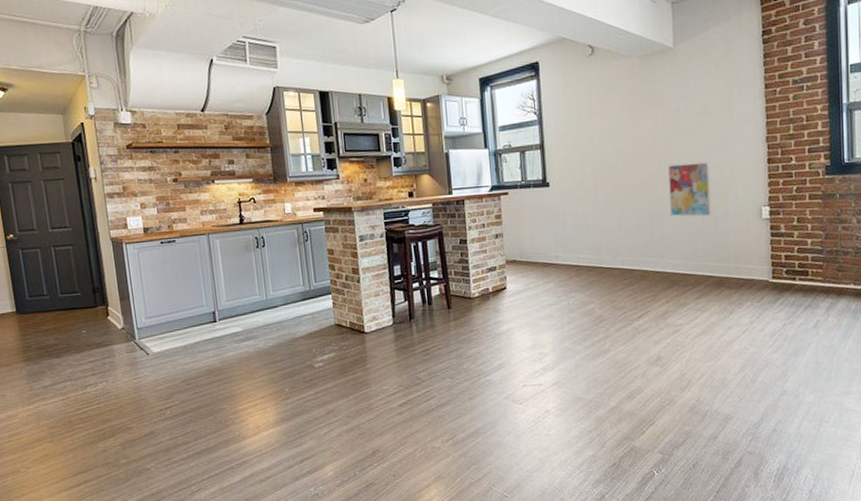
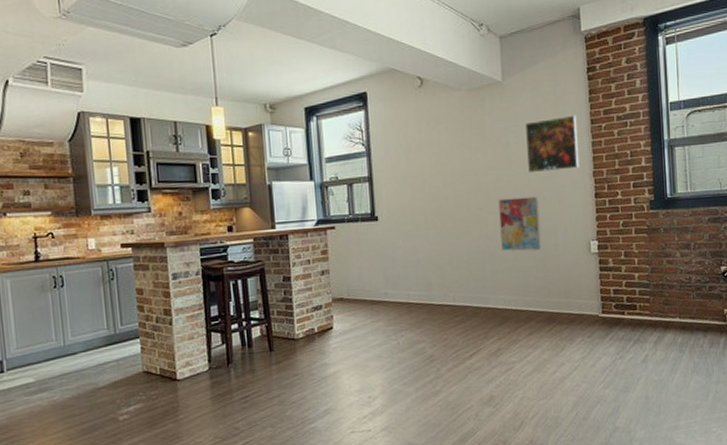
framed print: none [697,79,752,140] -> present [525,115,580,174]

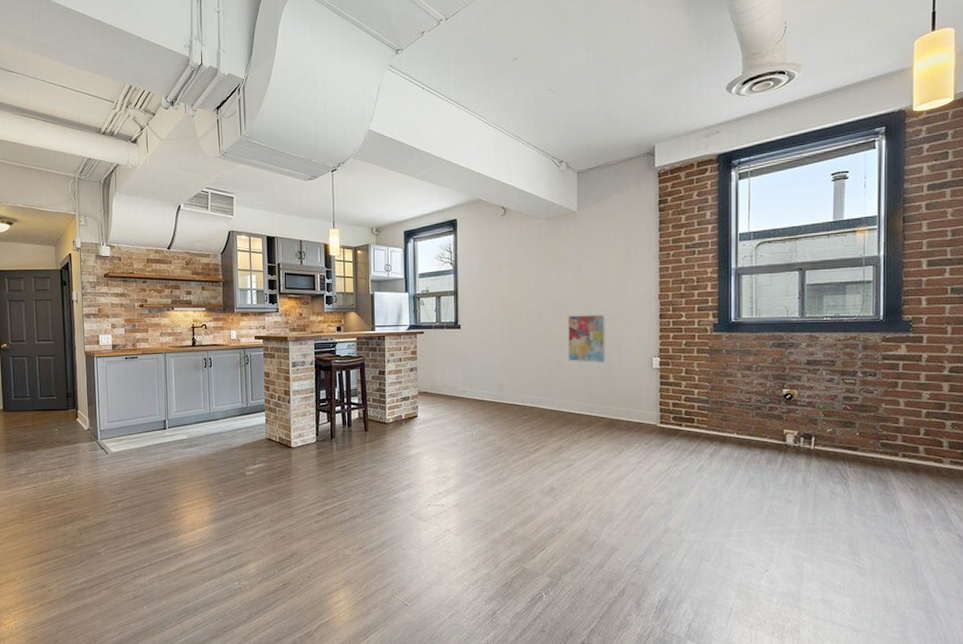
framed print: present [525,115,580,174] -> none [597,243,646,294]

